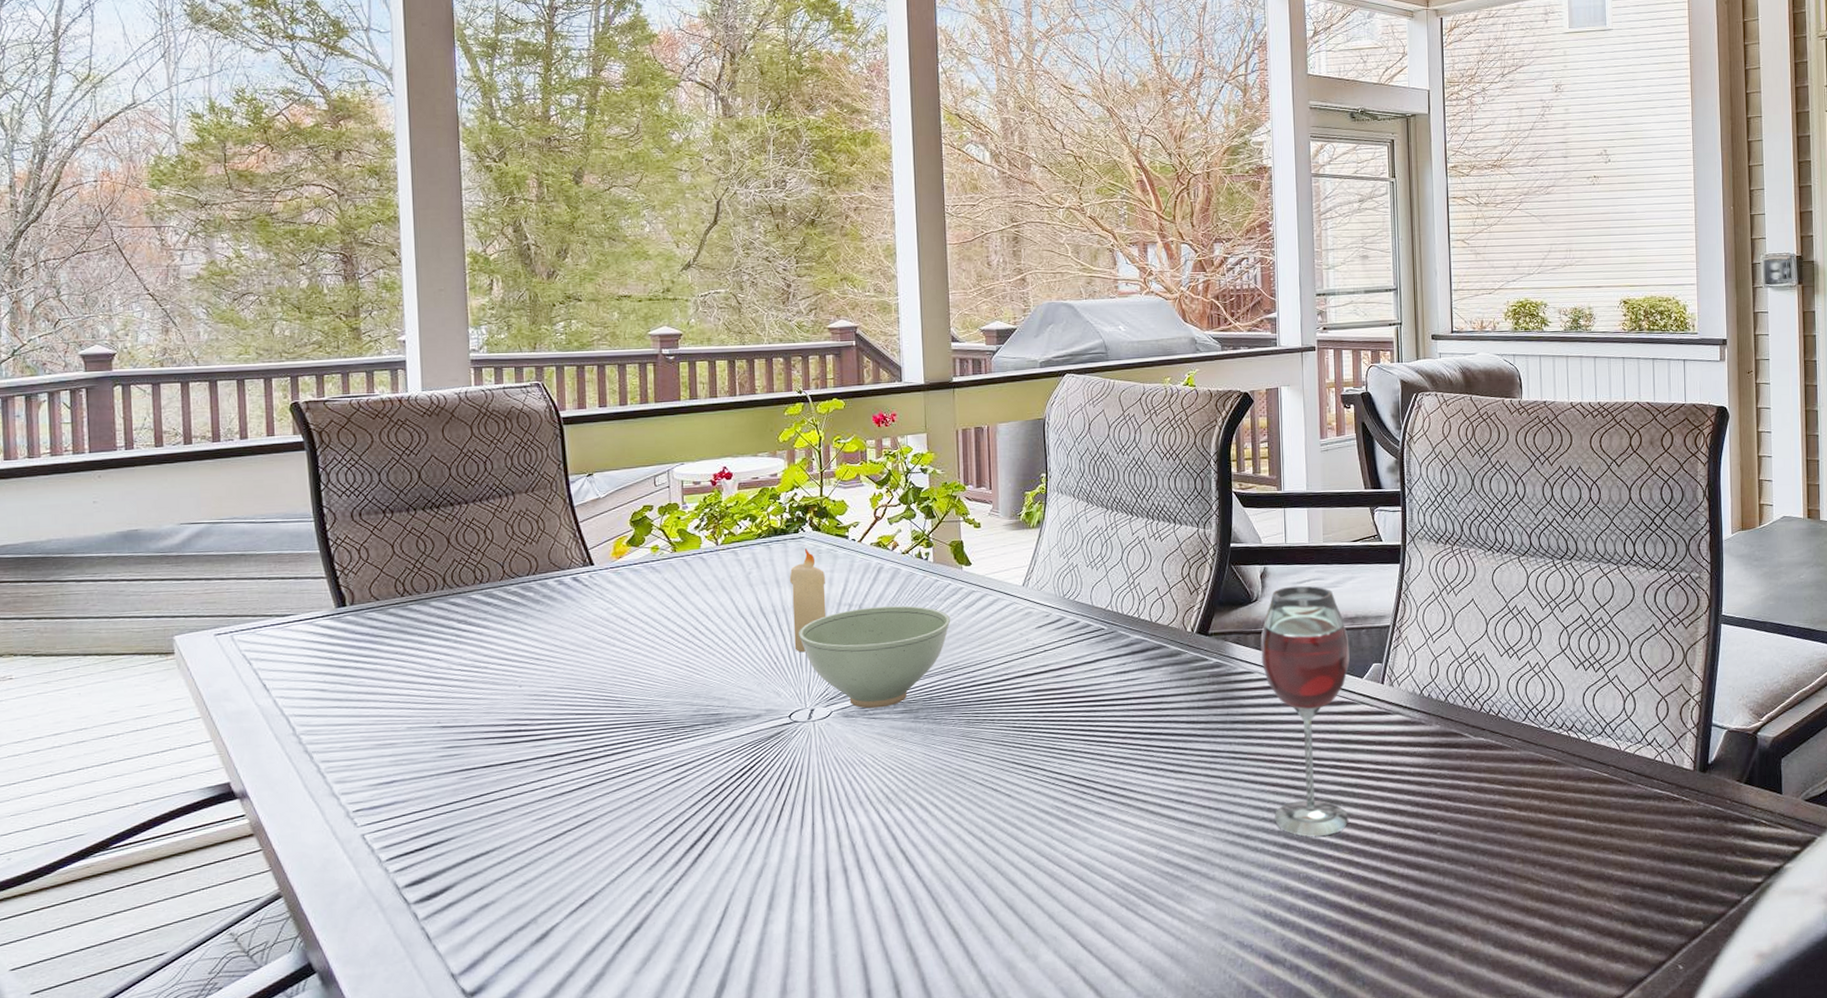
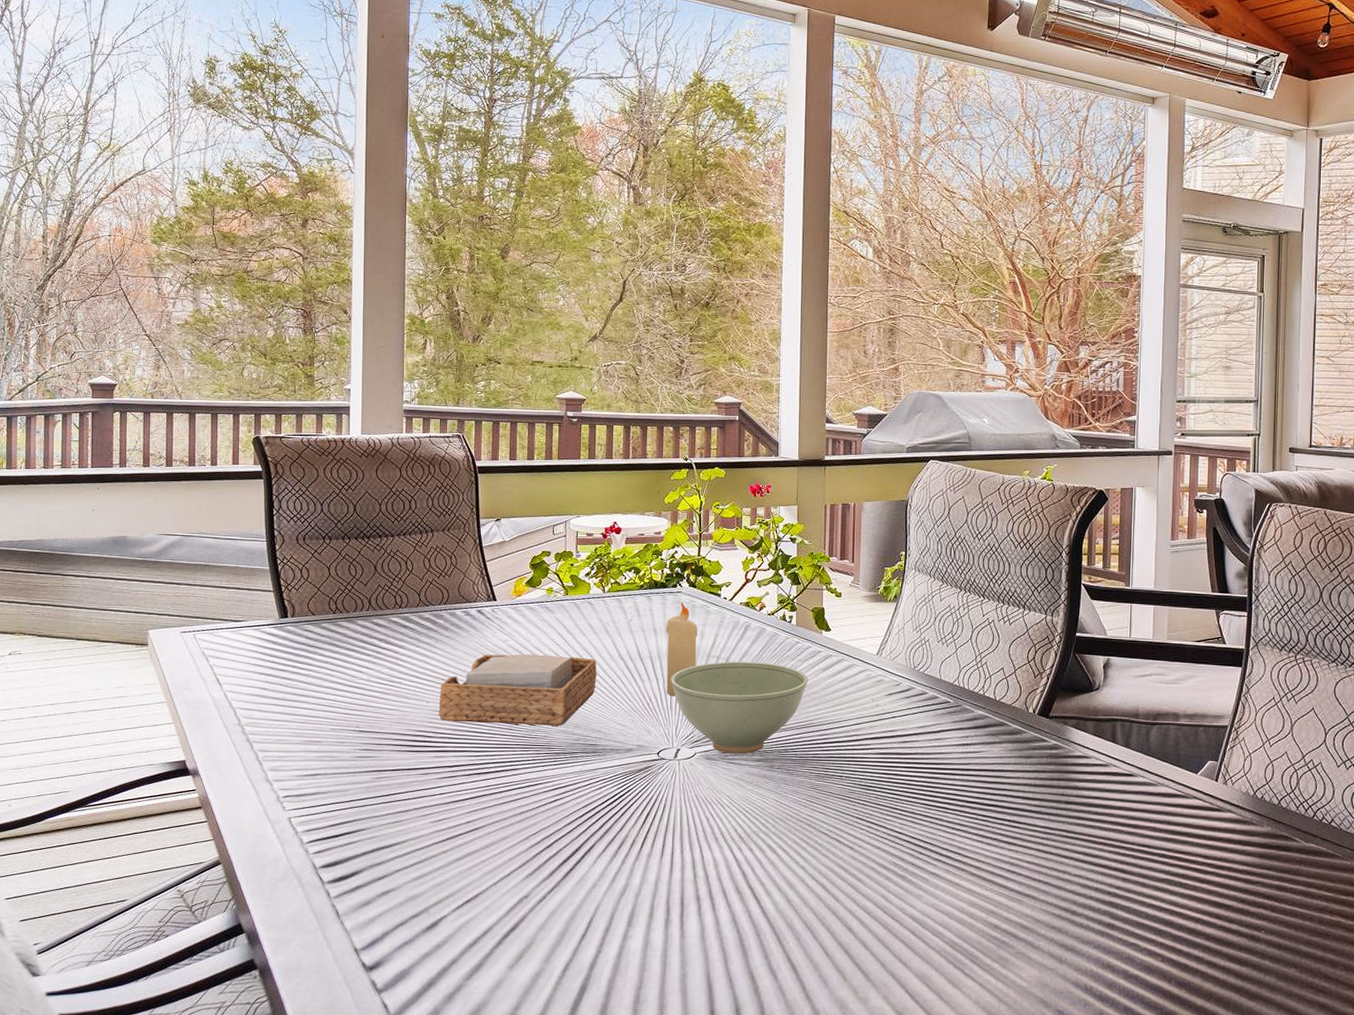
napkin holder: none [534,619,715,706] -> present [438,654,597,726]
wineglass: present [1260,585,1350,836] -> none [1098,679,1186,920]

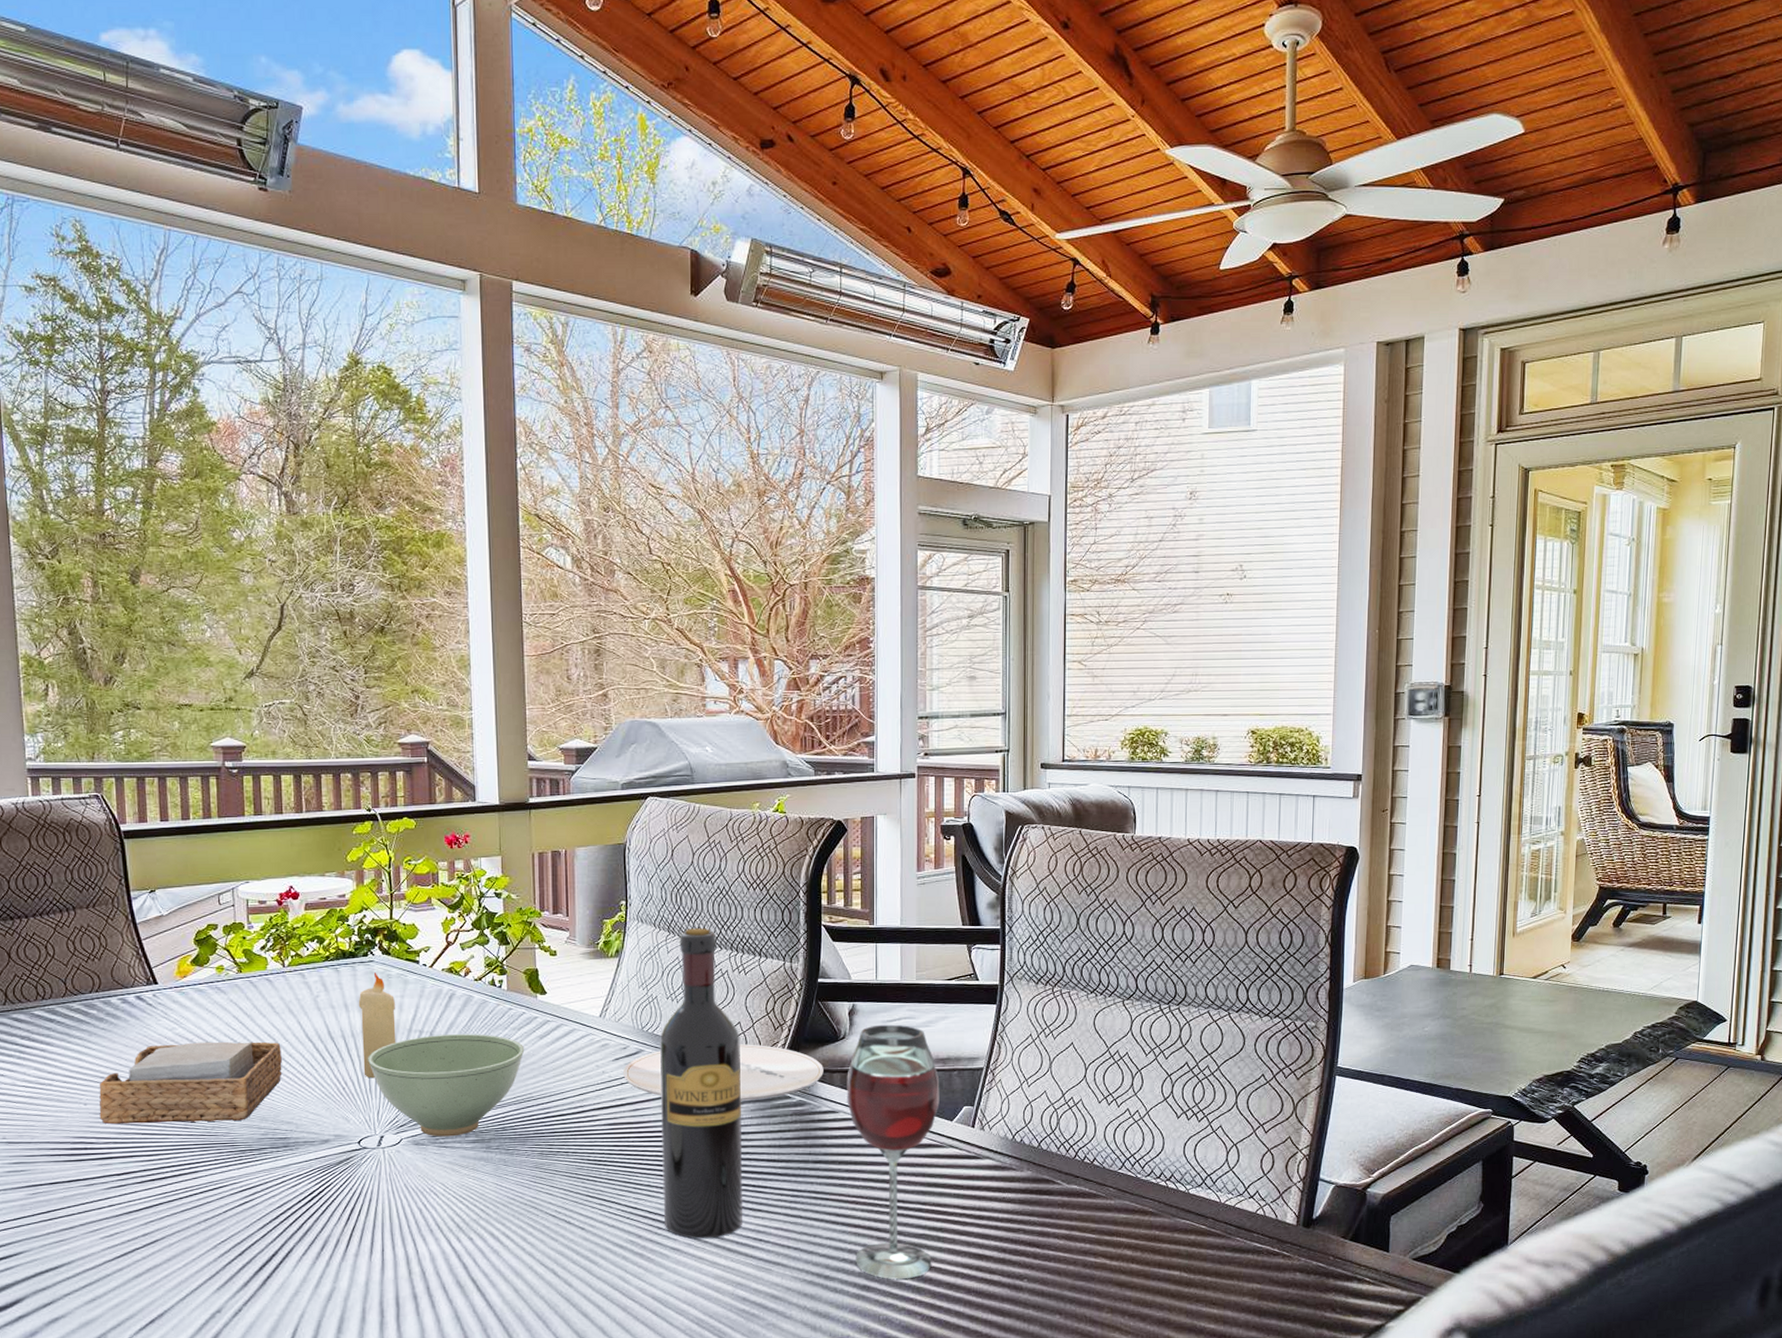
plate: none [895,688,1078,741] -> present [623,1044,824,1101]
wine bottle: none [925,580,1003,867] -> present [660,928,743,1238]
wineglass: none [1098,679,1186,920] -> present [847,1024,940,1279]

